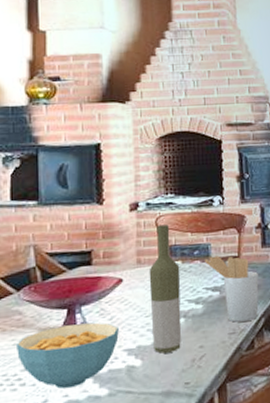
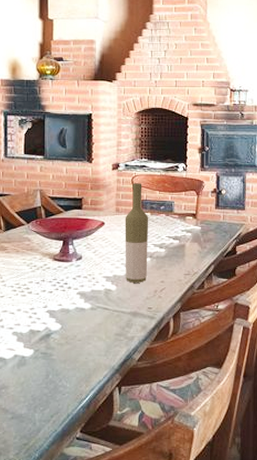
cereal bowl: present [17,322,119,389] -> none [26,253,100,299]
utensil holder: present [205,256,259,323] -> none [169,212,211,266]

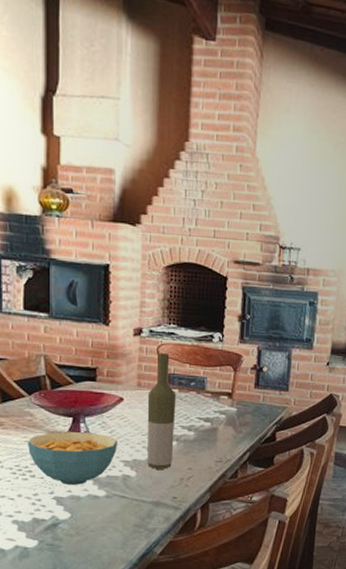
cereal bowl: none [26,253,100,299] -> present [28,432,117,485]

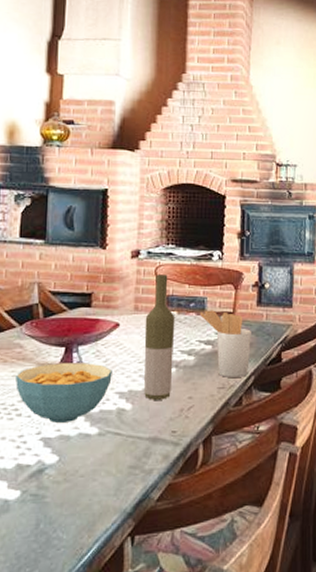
utensil holder: none [200,389,248,453] -> present [200,310,251,377]

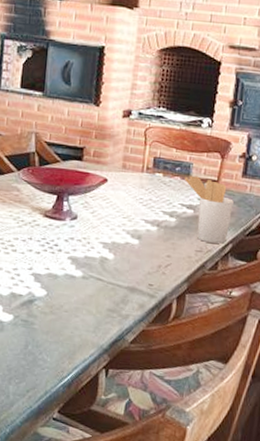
cereal bowl: present [15,363,112,423] -> none [12,208,98,263]
bottle: present [144,274,175,400] -> none [126,136,161,255]

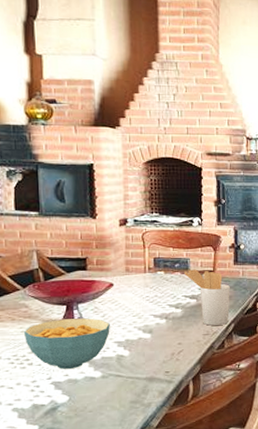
cereal bowl: none [12,208,98,263] -> present [24,318,110,369]

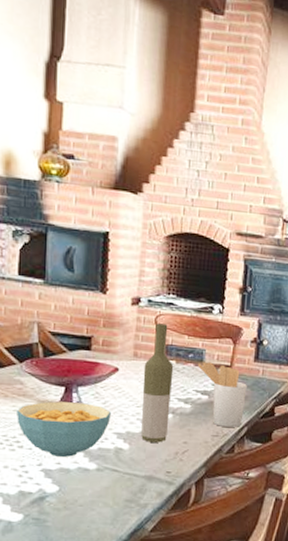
bottle: none [136,240,163,347] -> present [141,323,174,443]

